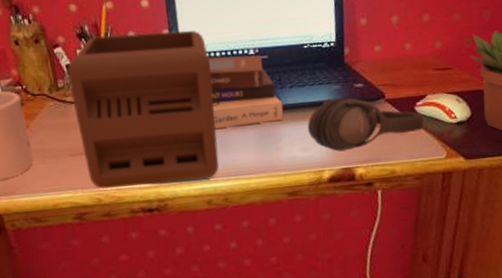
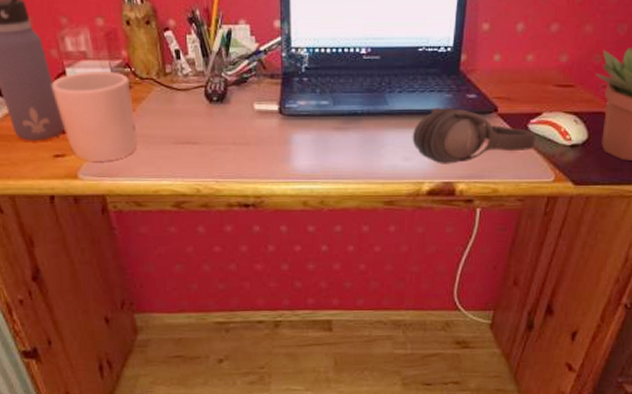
desk organizer: present [66,30,219,189] -> none [175,22,320,181]
books: present [207,55,284,129] -> none [317,53,390,129]

